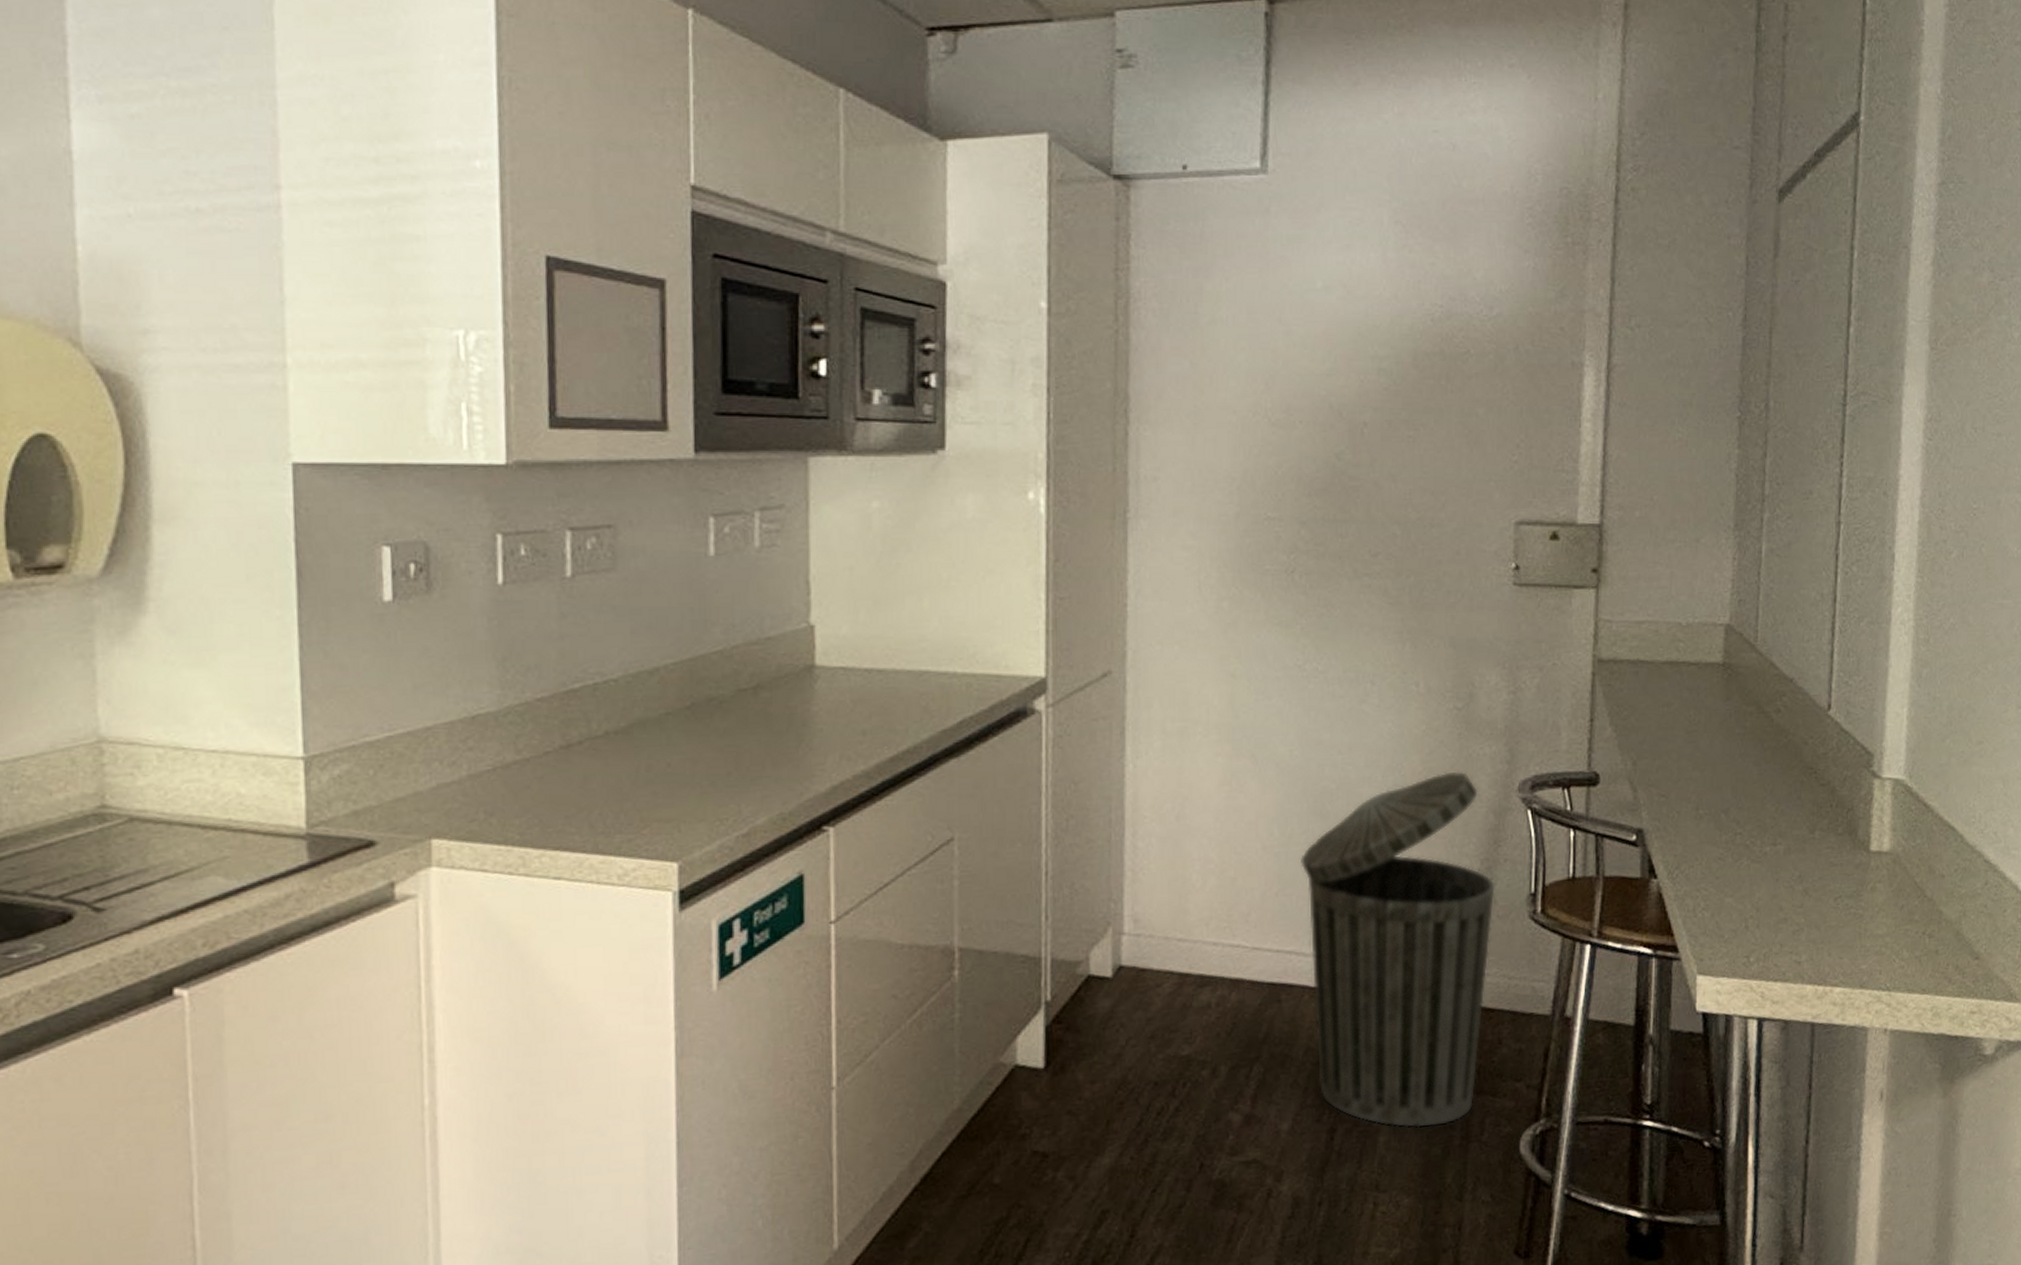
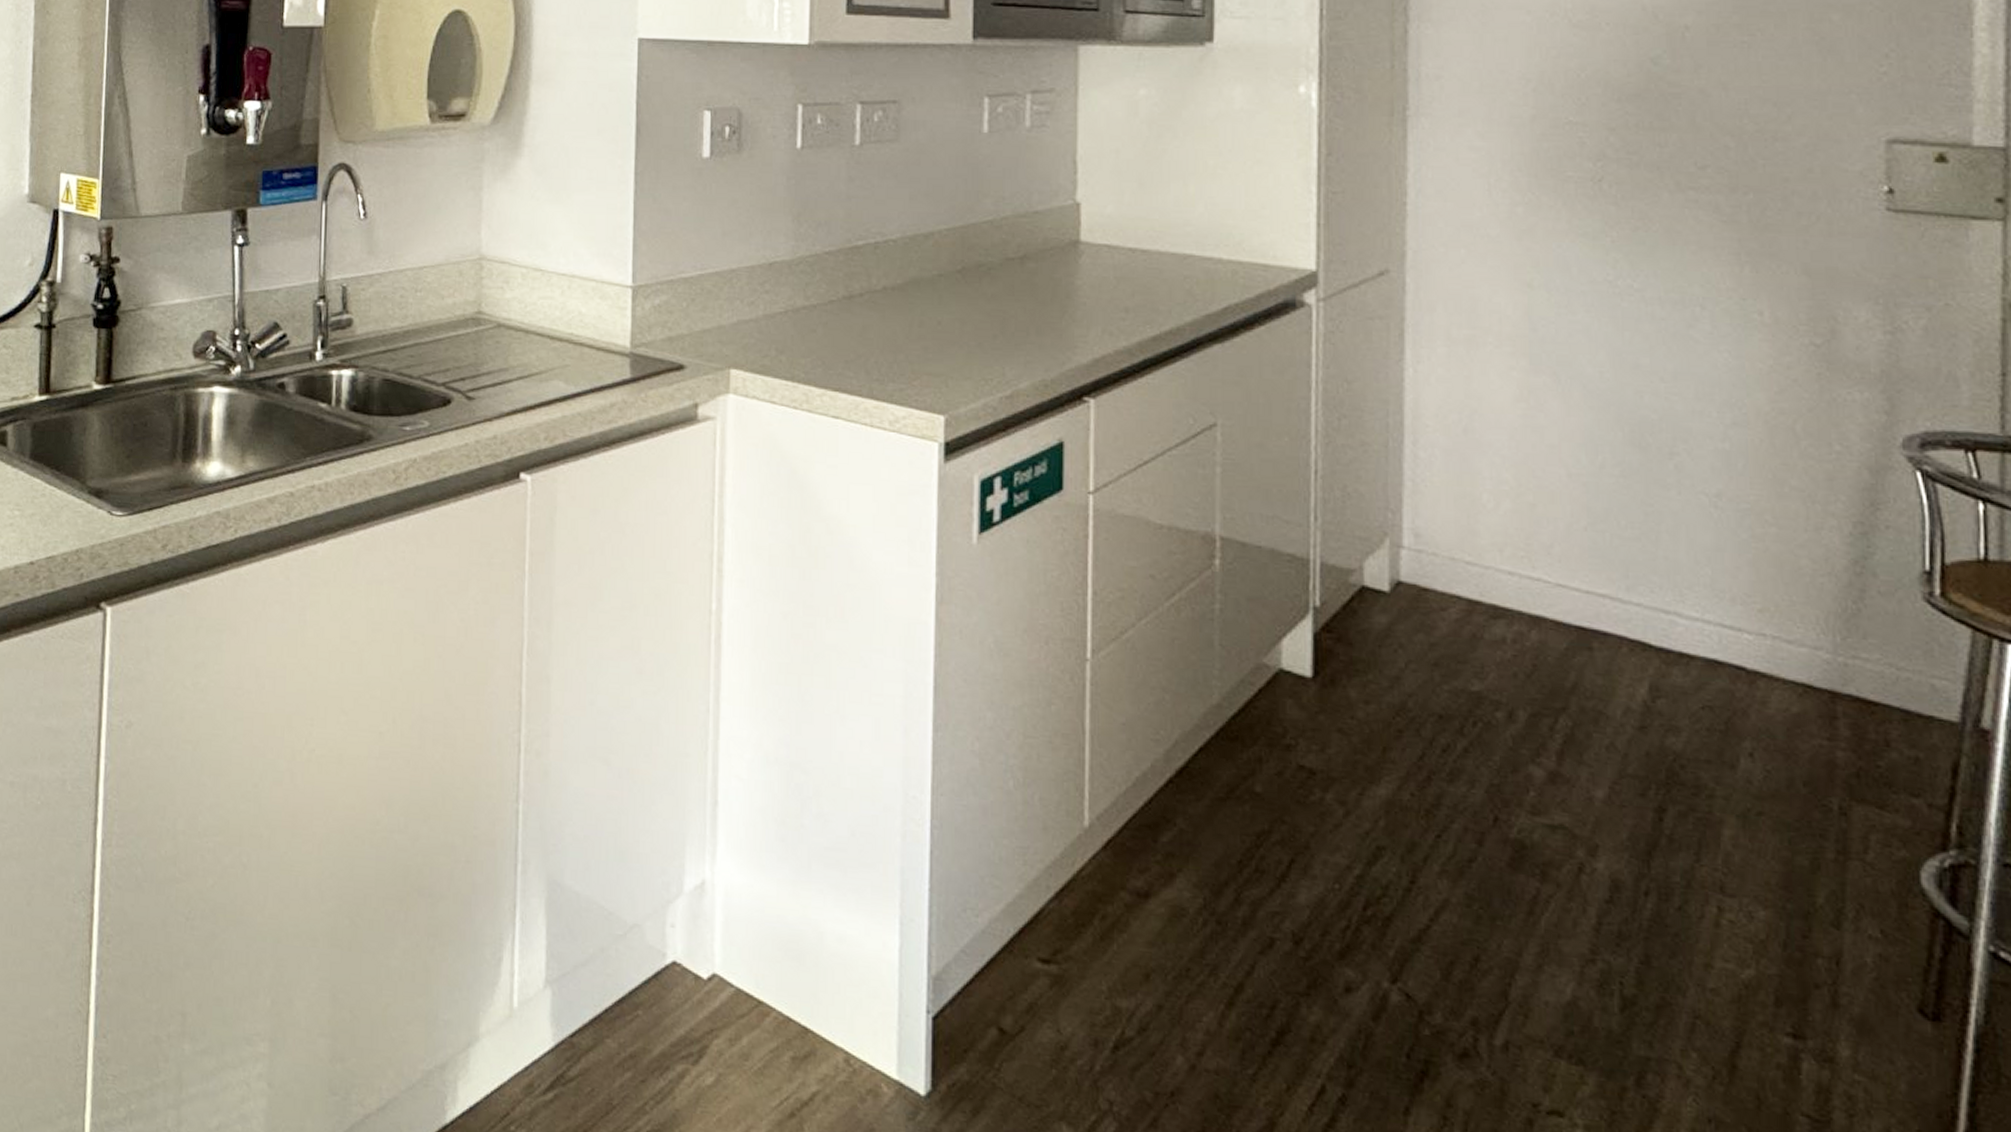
trash can: present [1300,771,1495,1128] -> none [1615,415,1874,831]

